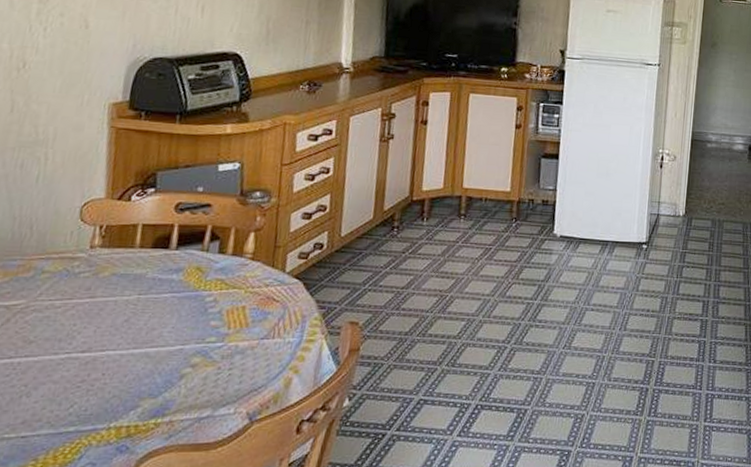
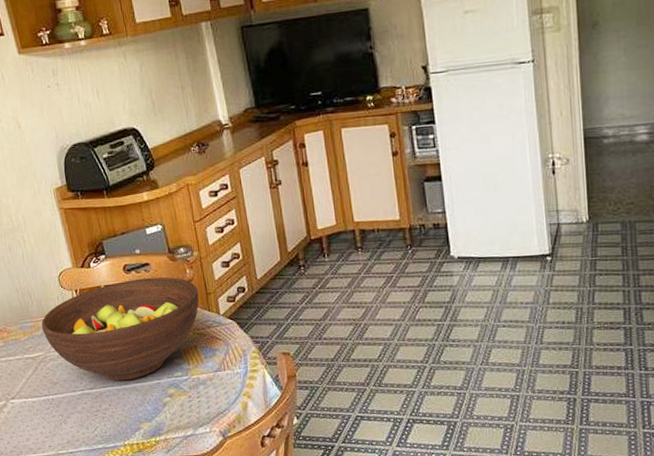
fruit bowl: none [34,220,266,344] -> present [41,277,199,381]

